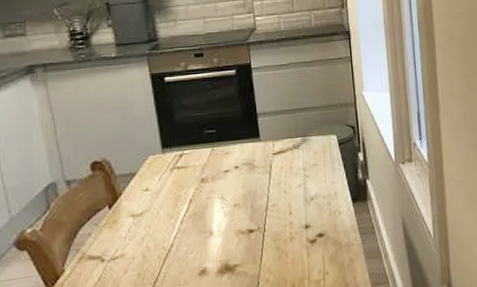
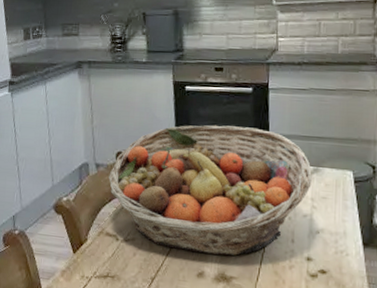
fruit basket: none [84,109,302,254] -> present [109,125,312,256]

